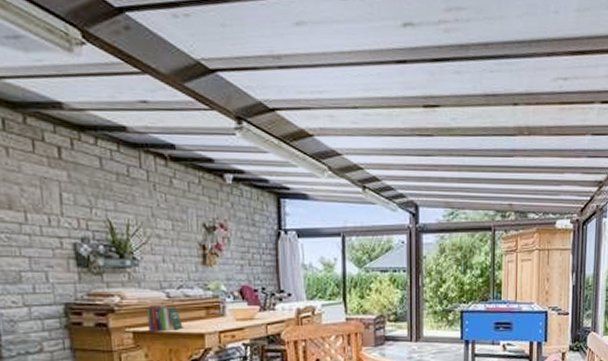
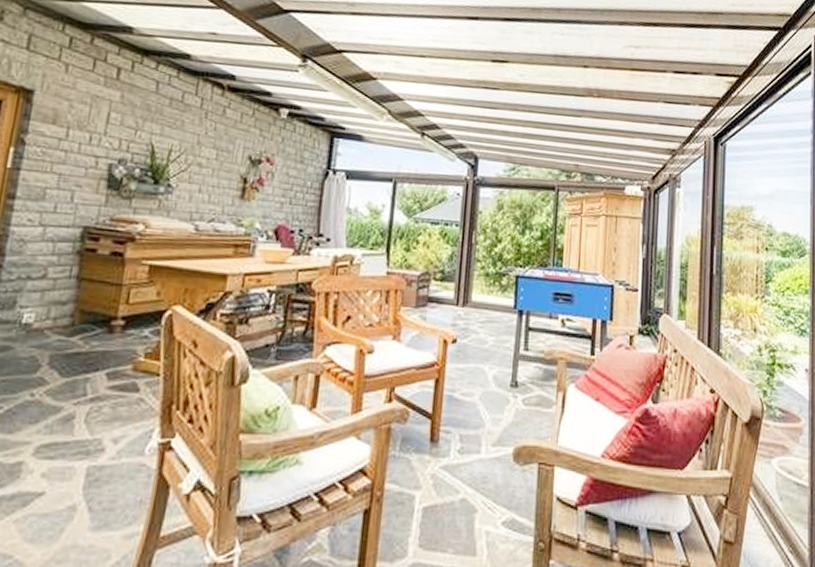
books: present [146,304,183,332] -> none [167,237,206,269]

